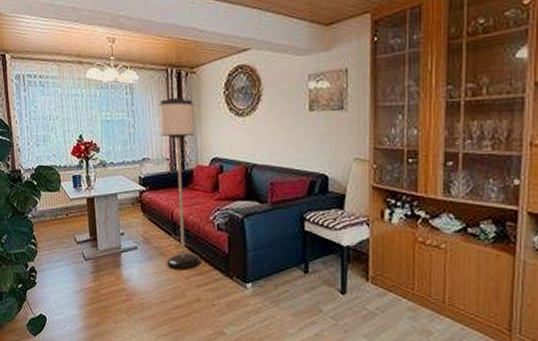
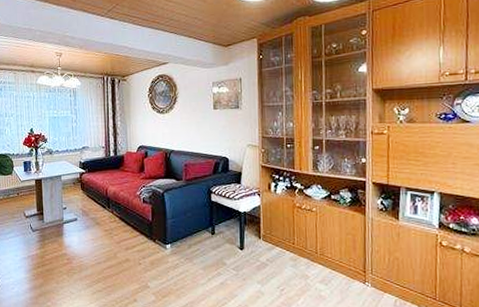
floor lamp: present [158,98,200,270] -> none [96,99,129,236]

